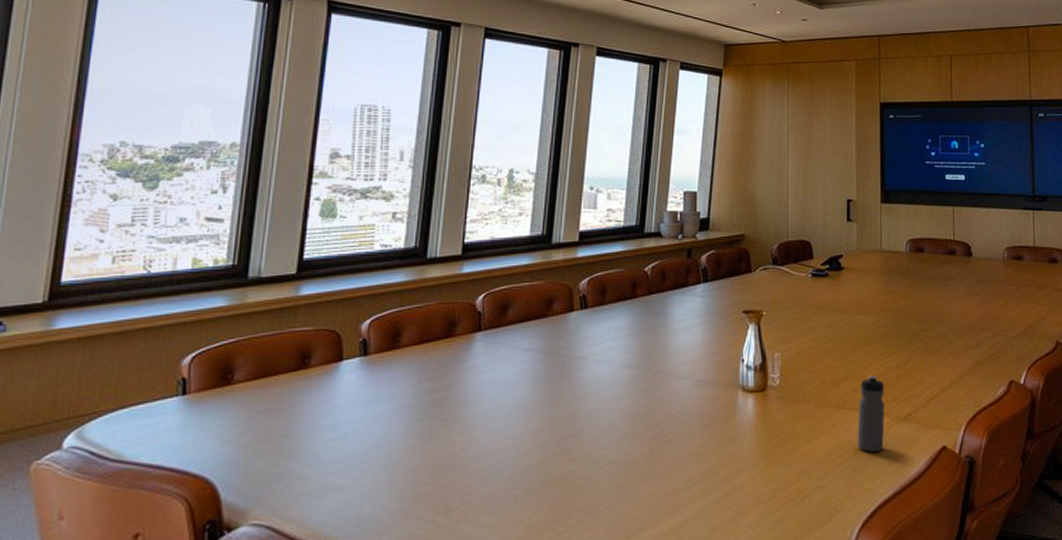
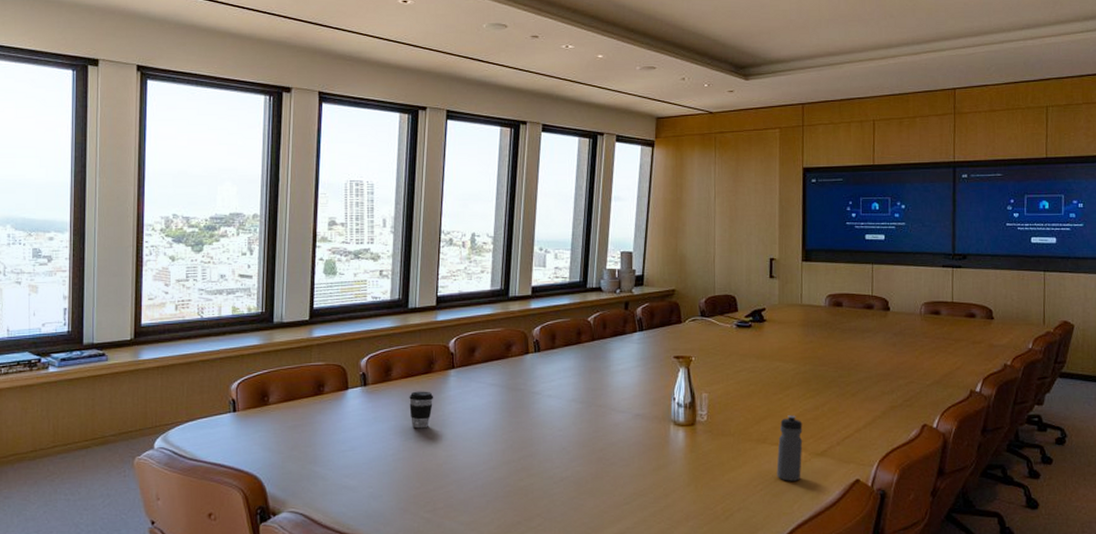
coffee cup: none [421,360,454,408] -> present [409,391,434,429]

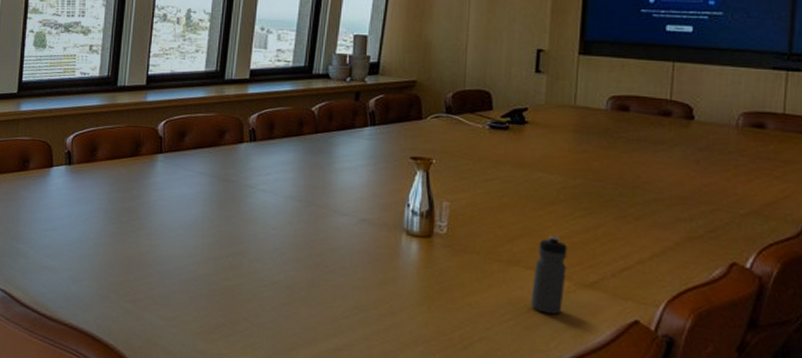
coffee cup: present [409,391,434,429] -> none [113,174,140,214]

